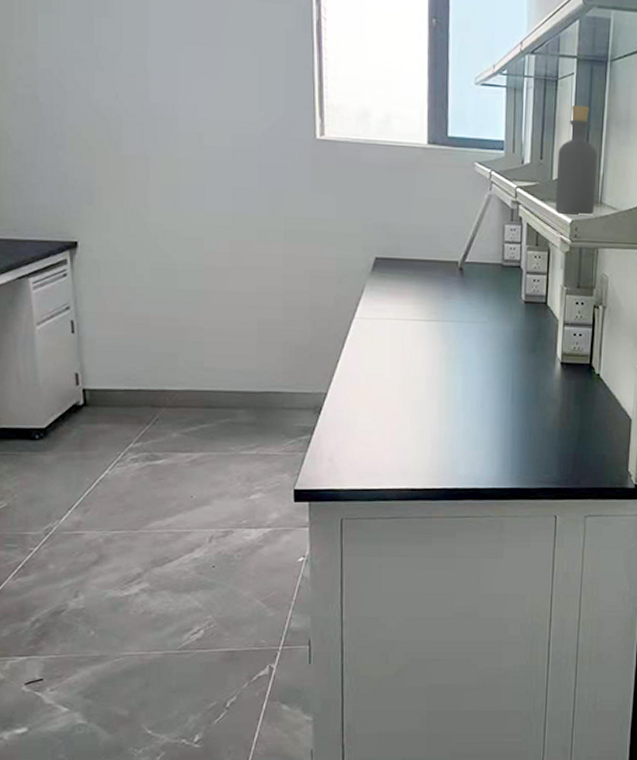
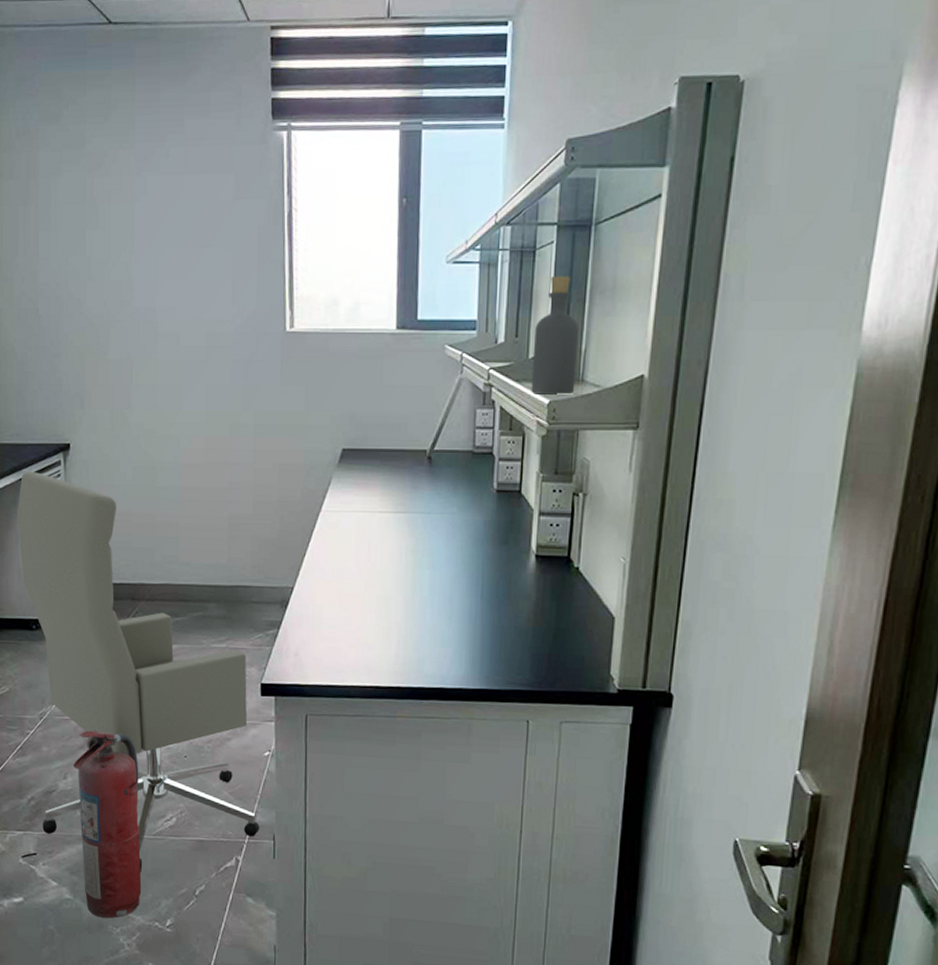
office chair: none [14,269,294,689] -> present [17,471,260,873]
fire extinguisher: none [84,543,166,740] -> present [72,729,142,918]

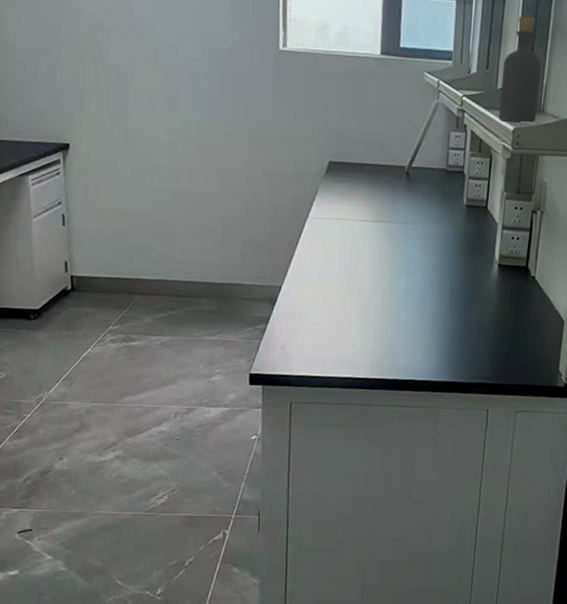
office chair: present [17,471,260,873] -> none [16,167,246,546]
fire extinguisher: present [72,729,142,918] -> none [68,414,134,589]

